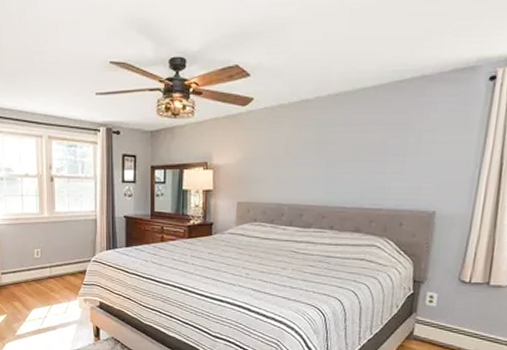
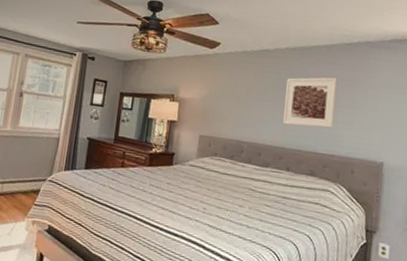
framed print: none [325,123,387,182] -> present [282,77,338,129]

